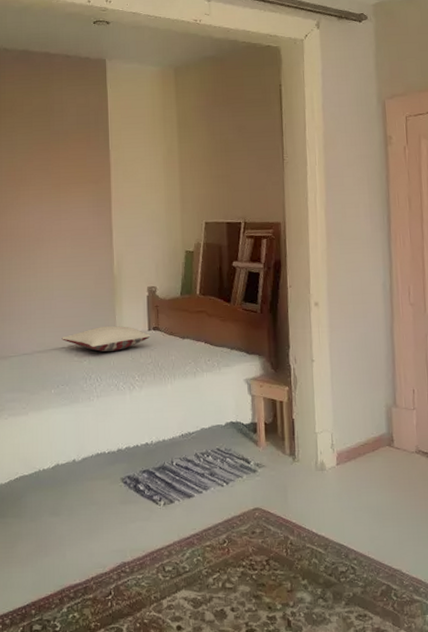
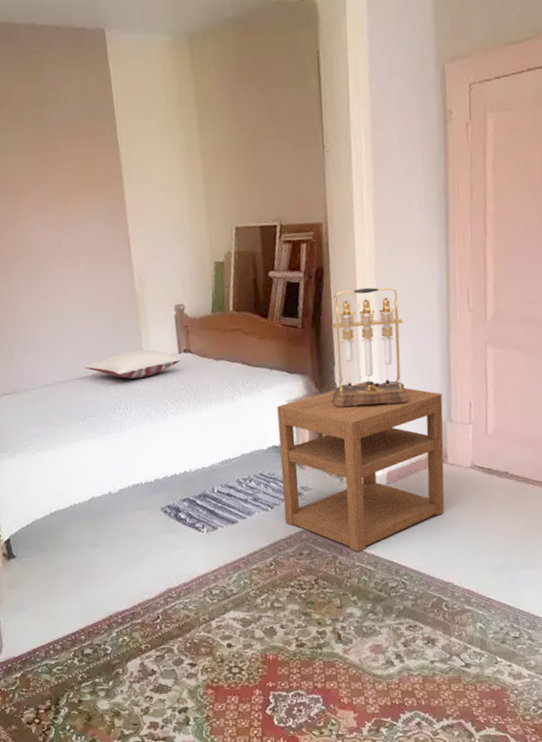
nightstand: none [235,365,392,534] -> present [277,382,445,553]
table lamp: none [286,280,358,388] -> present [331,287,410,407]

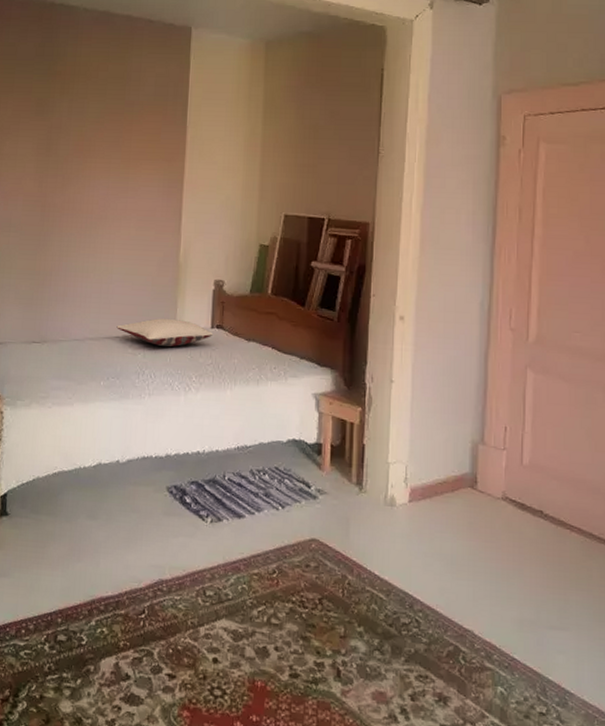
nightstand: present [277,382,445,553] -> none [296,386,476,575]
table lamp: present [331,287,410,407] -> none [360,291,442,416]

